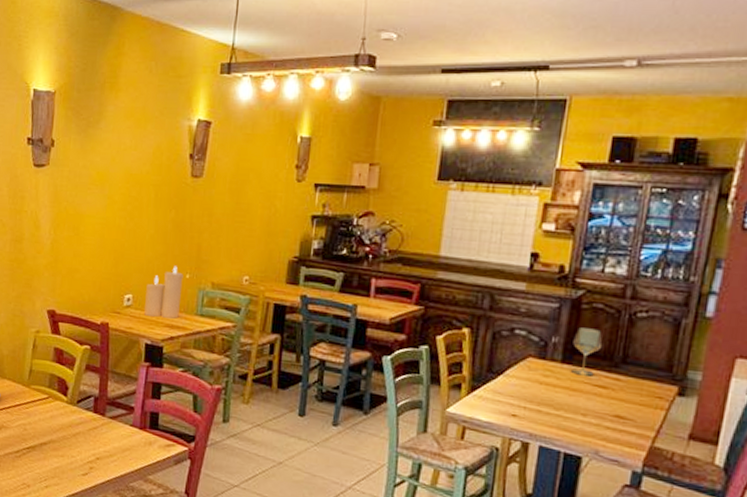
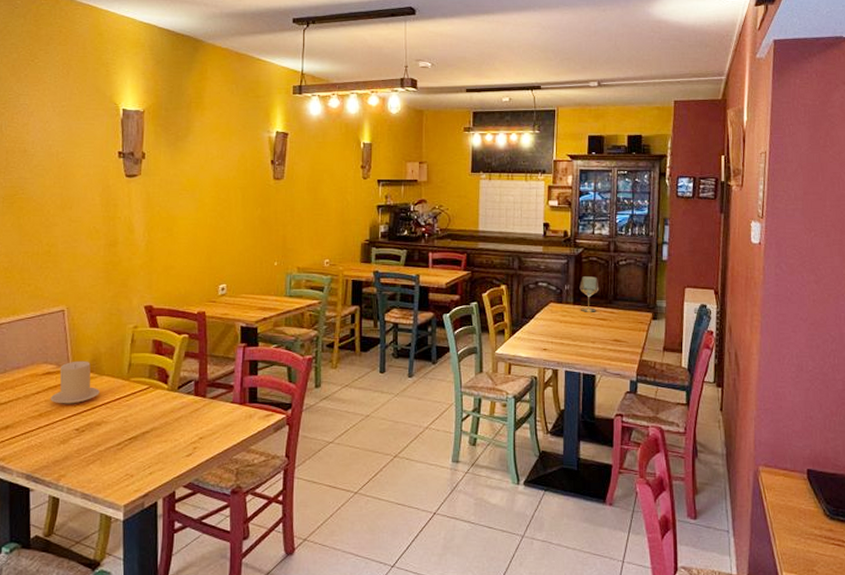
candle: present [144,266,184,320] -> none [237,256,272,303]

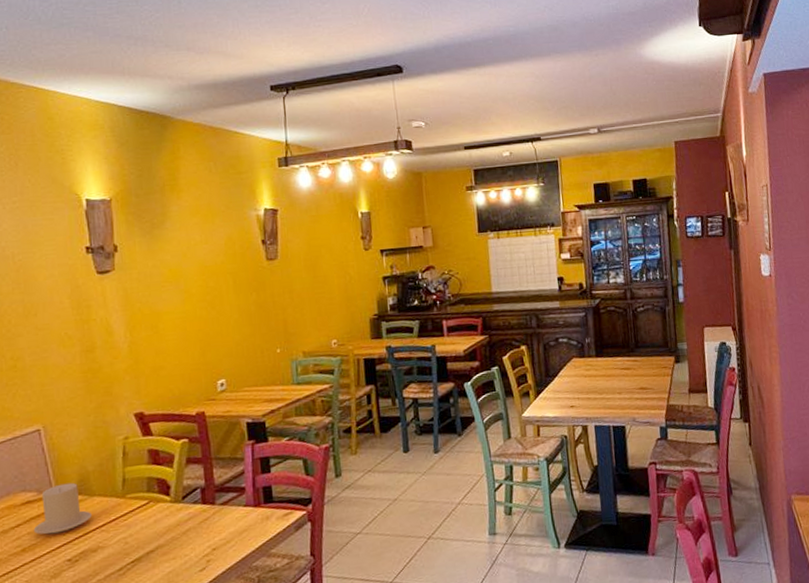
wine glass: present [579,276,600,312] -> none [600,326,620,364]

